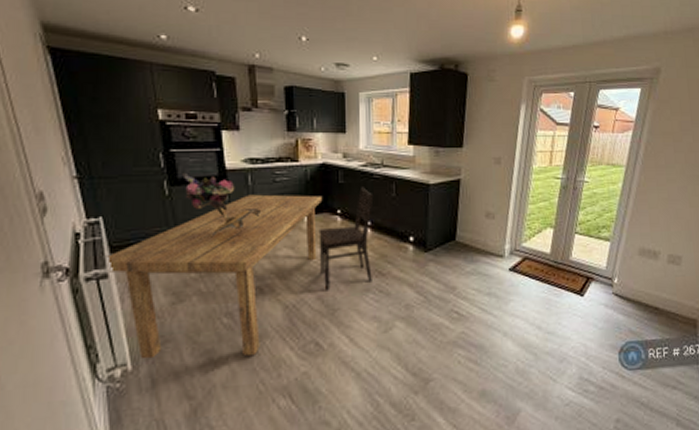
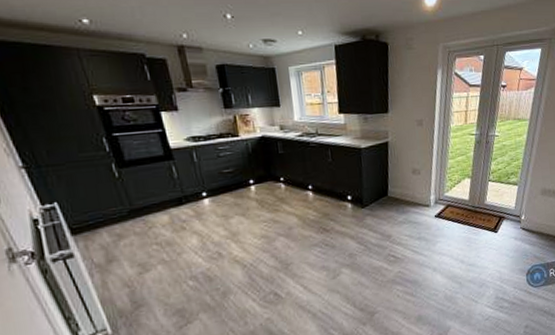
dining table: present [106,194,323,360] -> none [68,166,267,324]
bouquet: present [182,172,260,236] -> none [129,154,210,211]
dining chair: present [318,187,374,291] -> none [265,155,319,250]

